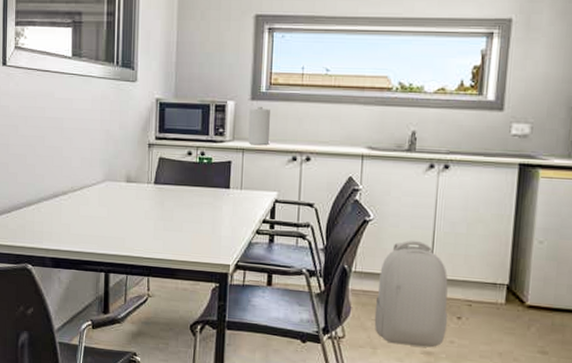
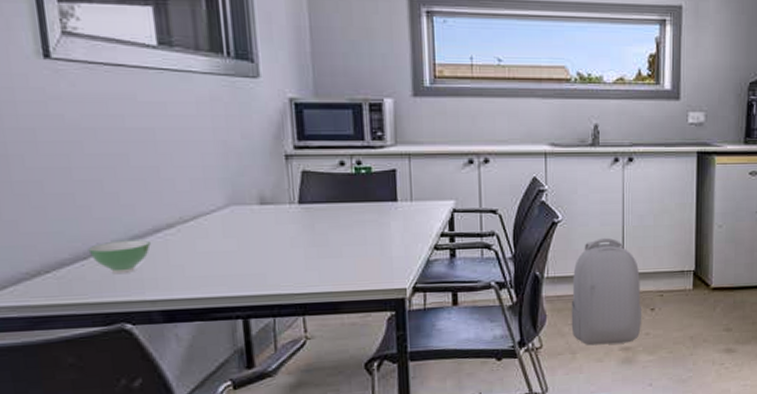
bowl: none [12,201,50,226] -> present [88,240,151,275]
paper towel holder: present [247,107,270,146] -> none [411,104,439,149]

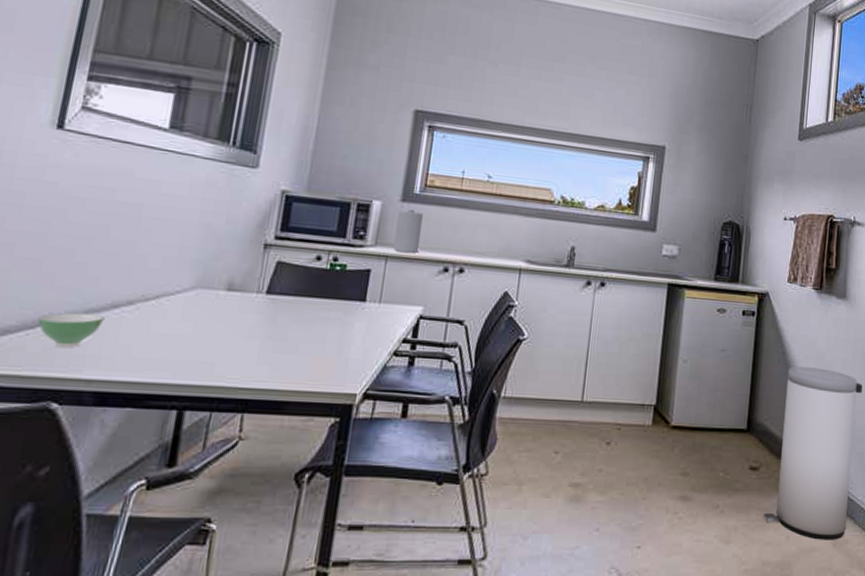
paper towel holder: none [411,104,439,149] -> present [394,210,423,253]
backpack: present [571,237,642,346] -> none [521,360,600,479]

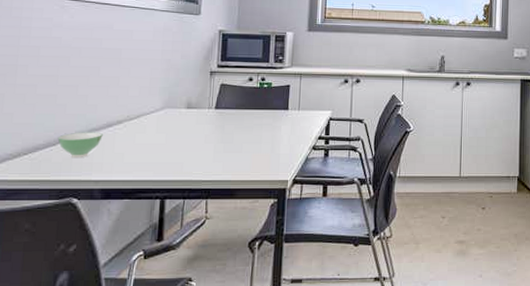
paper towel holder: present [394,210,423,253] -> none [305,37,325,71]

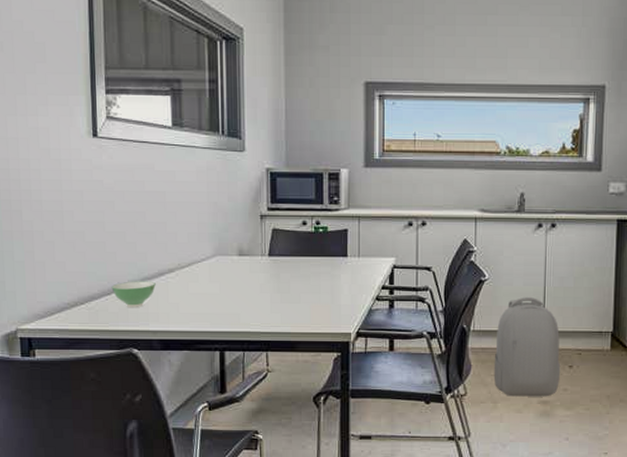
backpack: none [416,145,475,237] -> present [493,296,561,397]

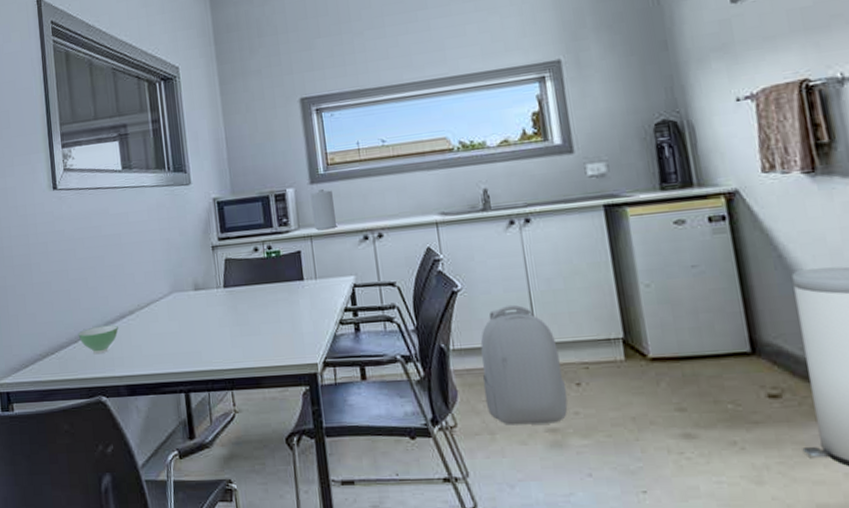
paper towel holder: none [362,174,384,213] -> present [309,189,336,231]

